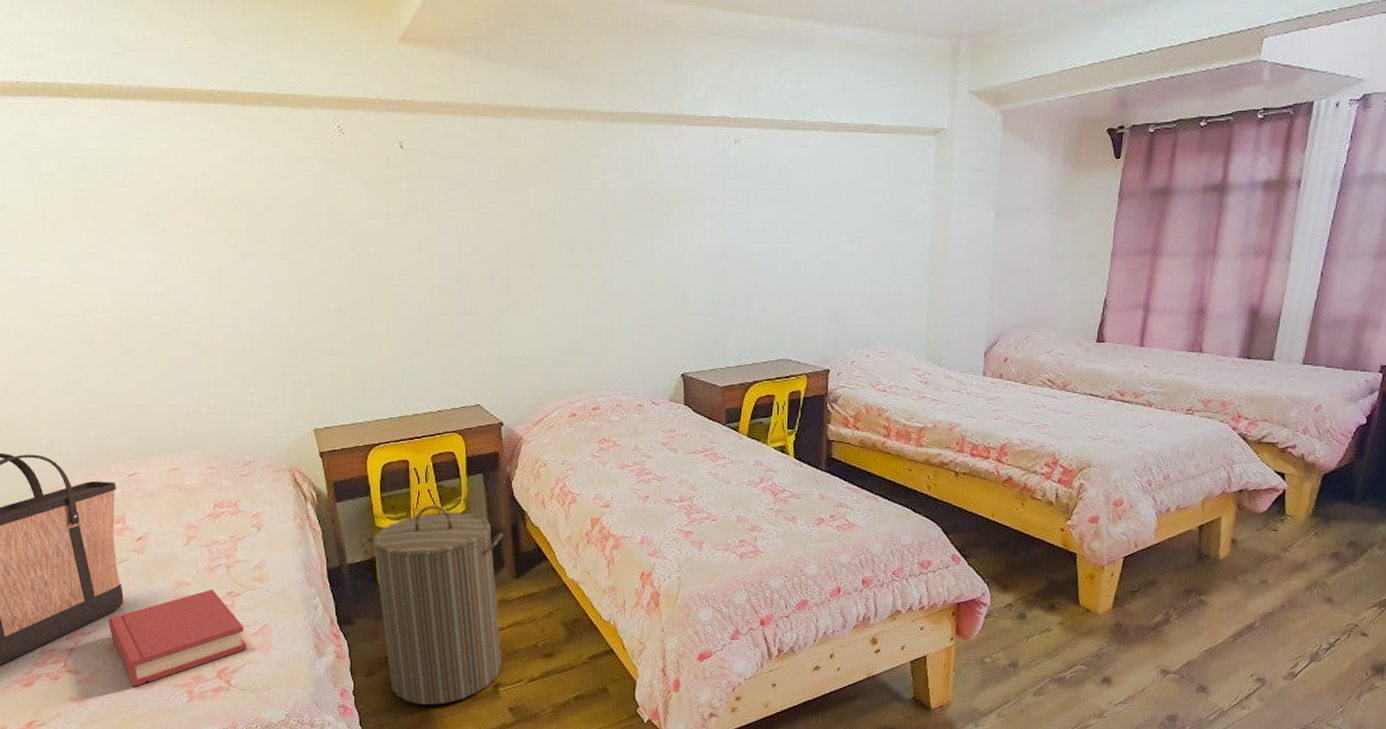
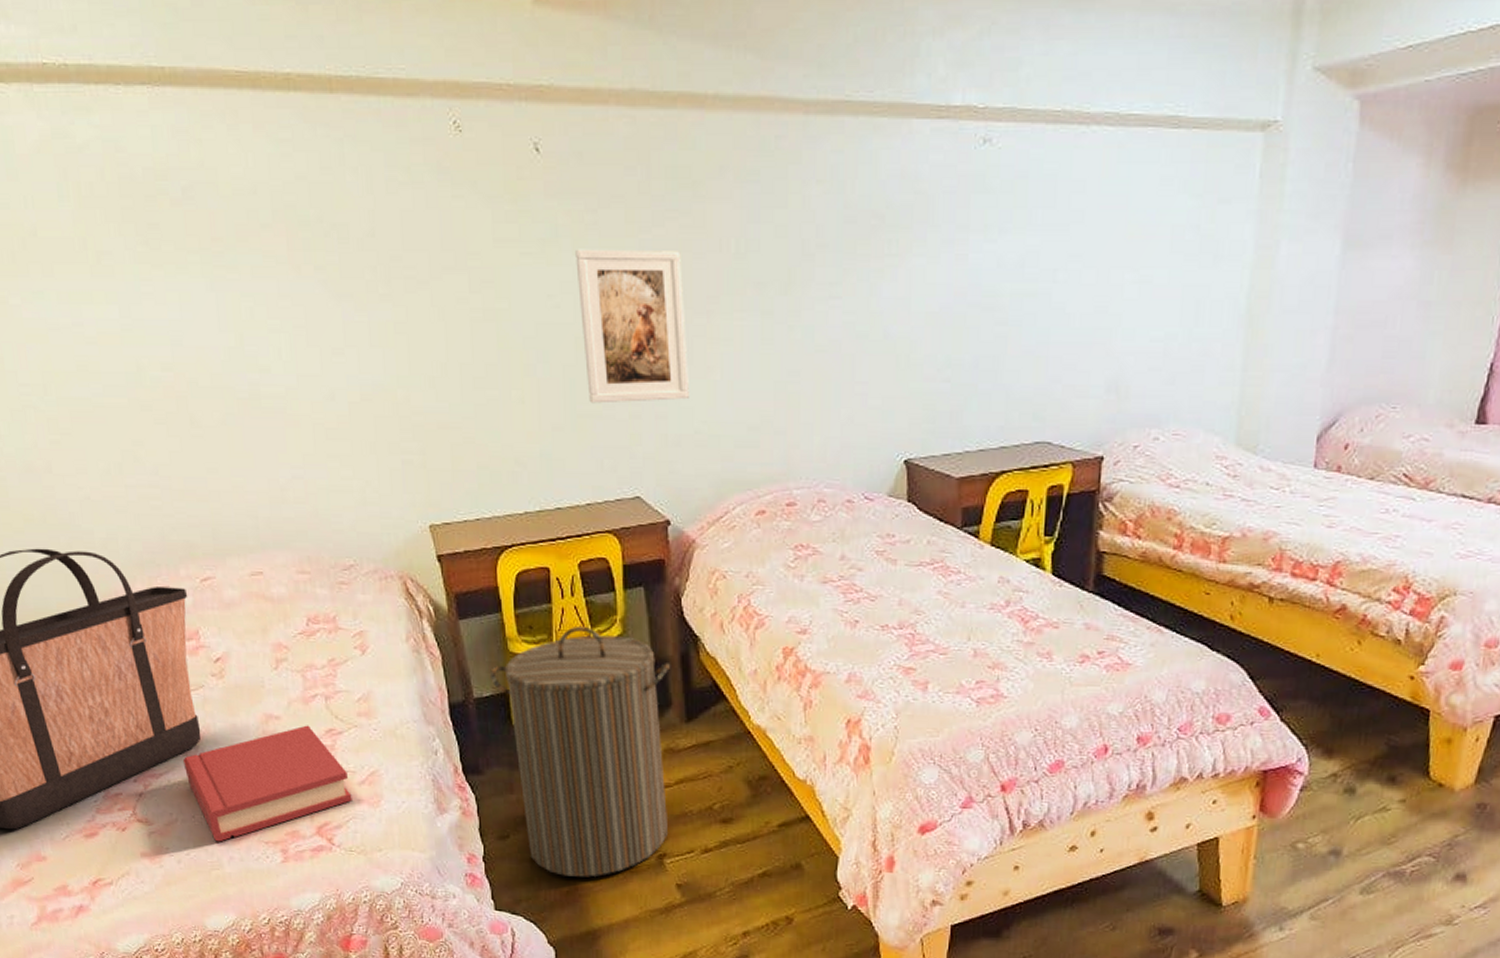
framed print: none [430,219,517,334] -> present [575,249,689,404]

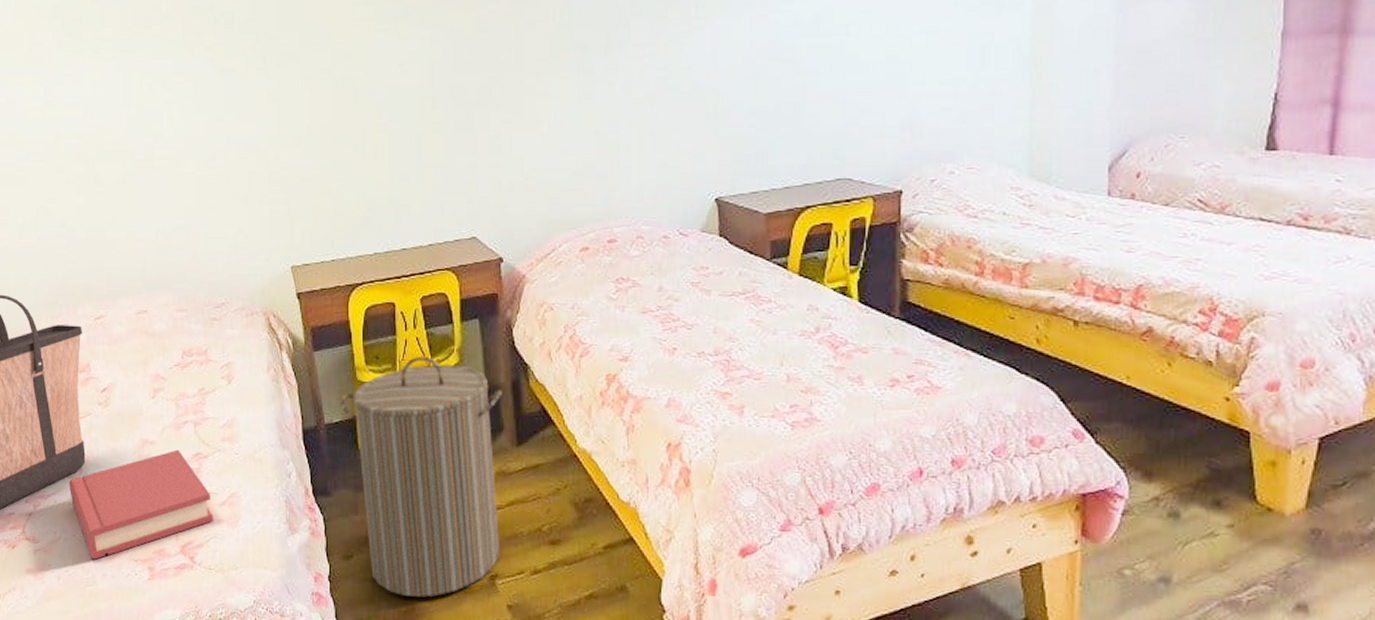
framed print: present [575,249,689,404] -> none [422,22,520,156]

